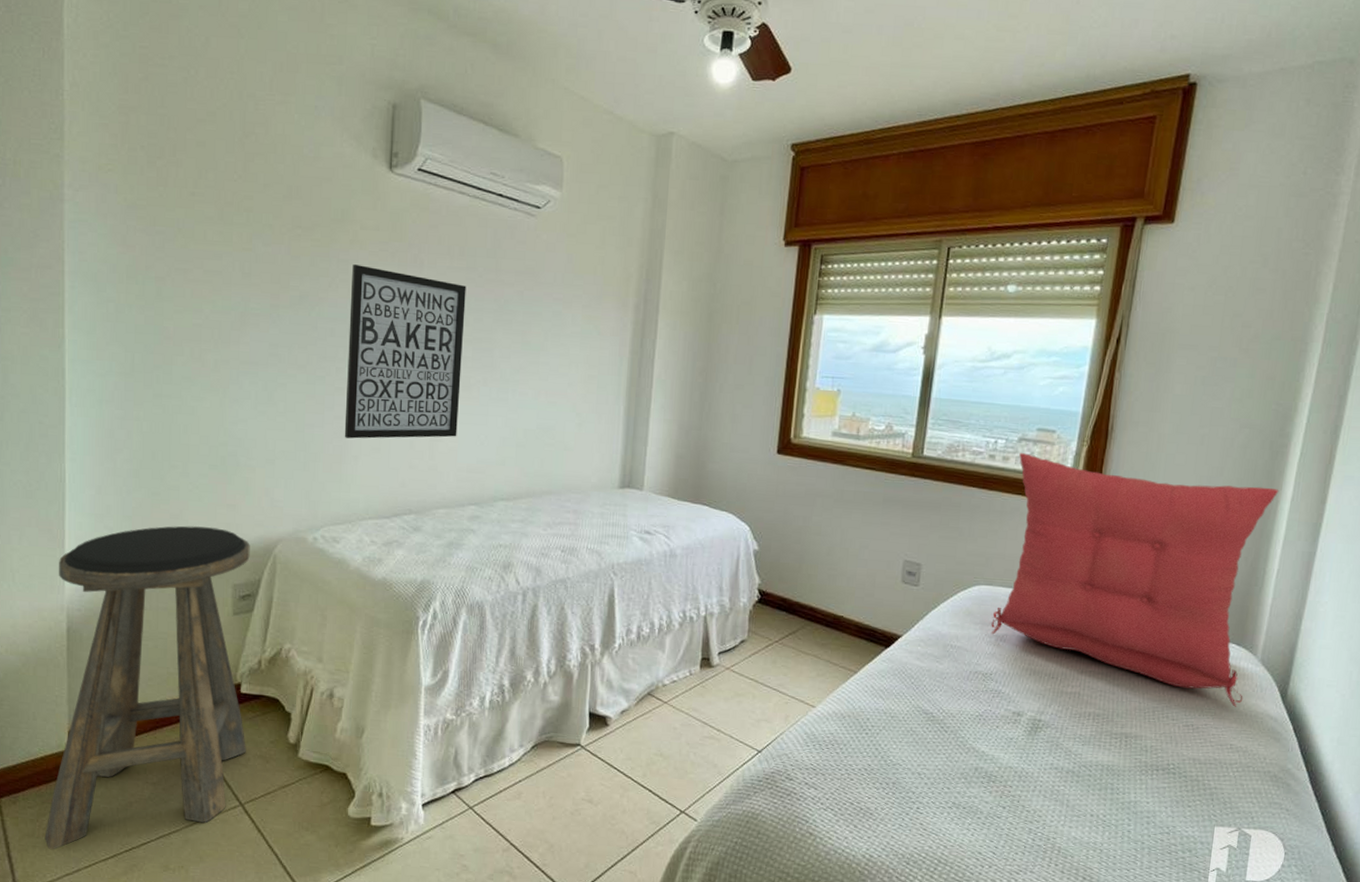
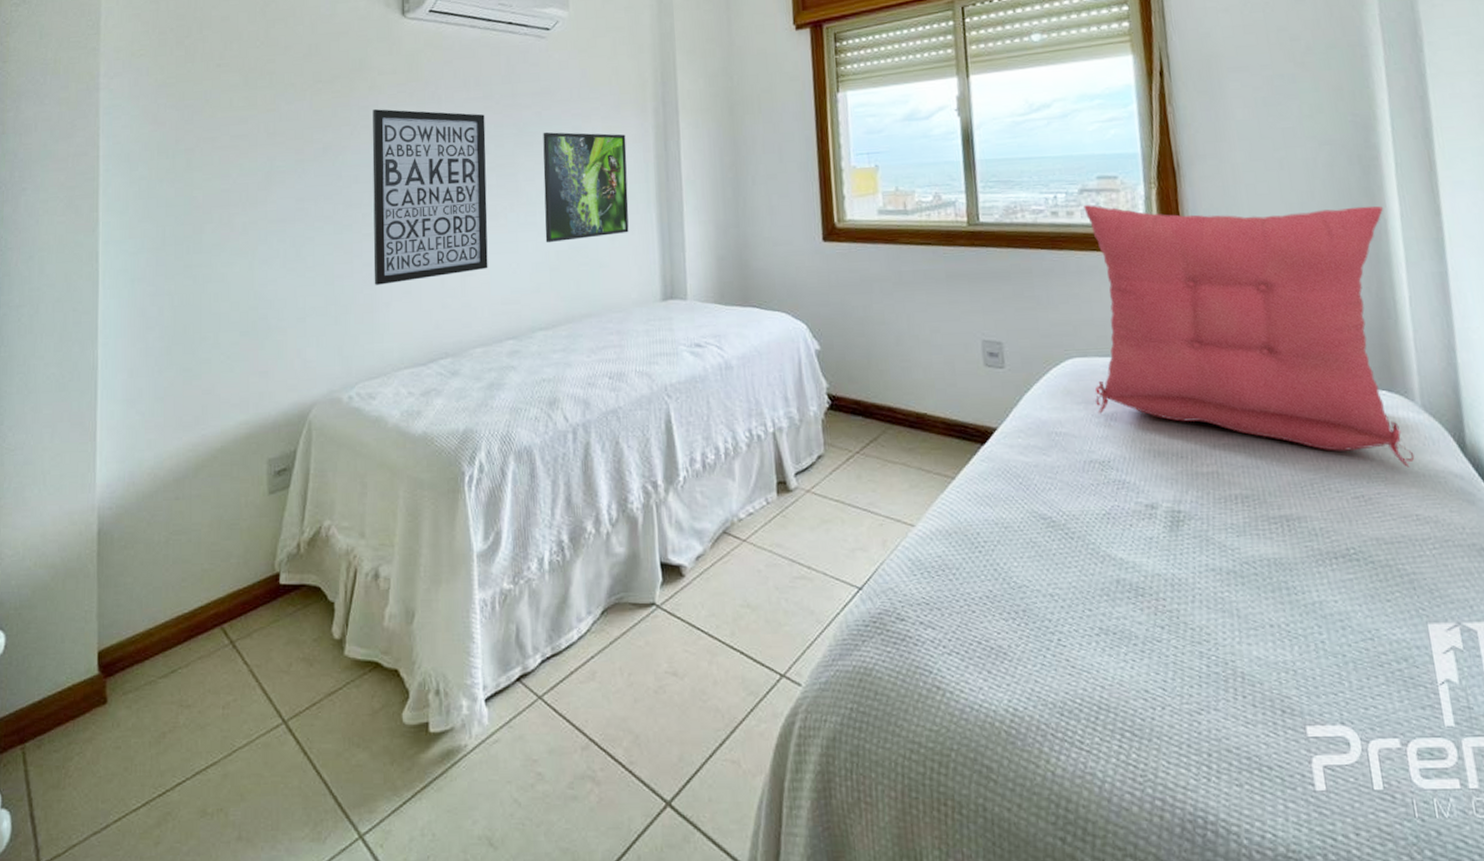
stool: present [44,525,250,850] -> none [70,399,287,803]
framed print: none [515,313,604,421] -> present [543,132,629,243]

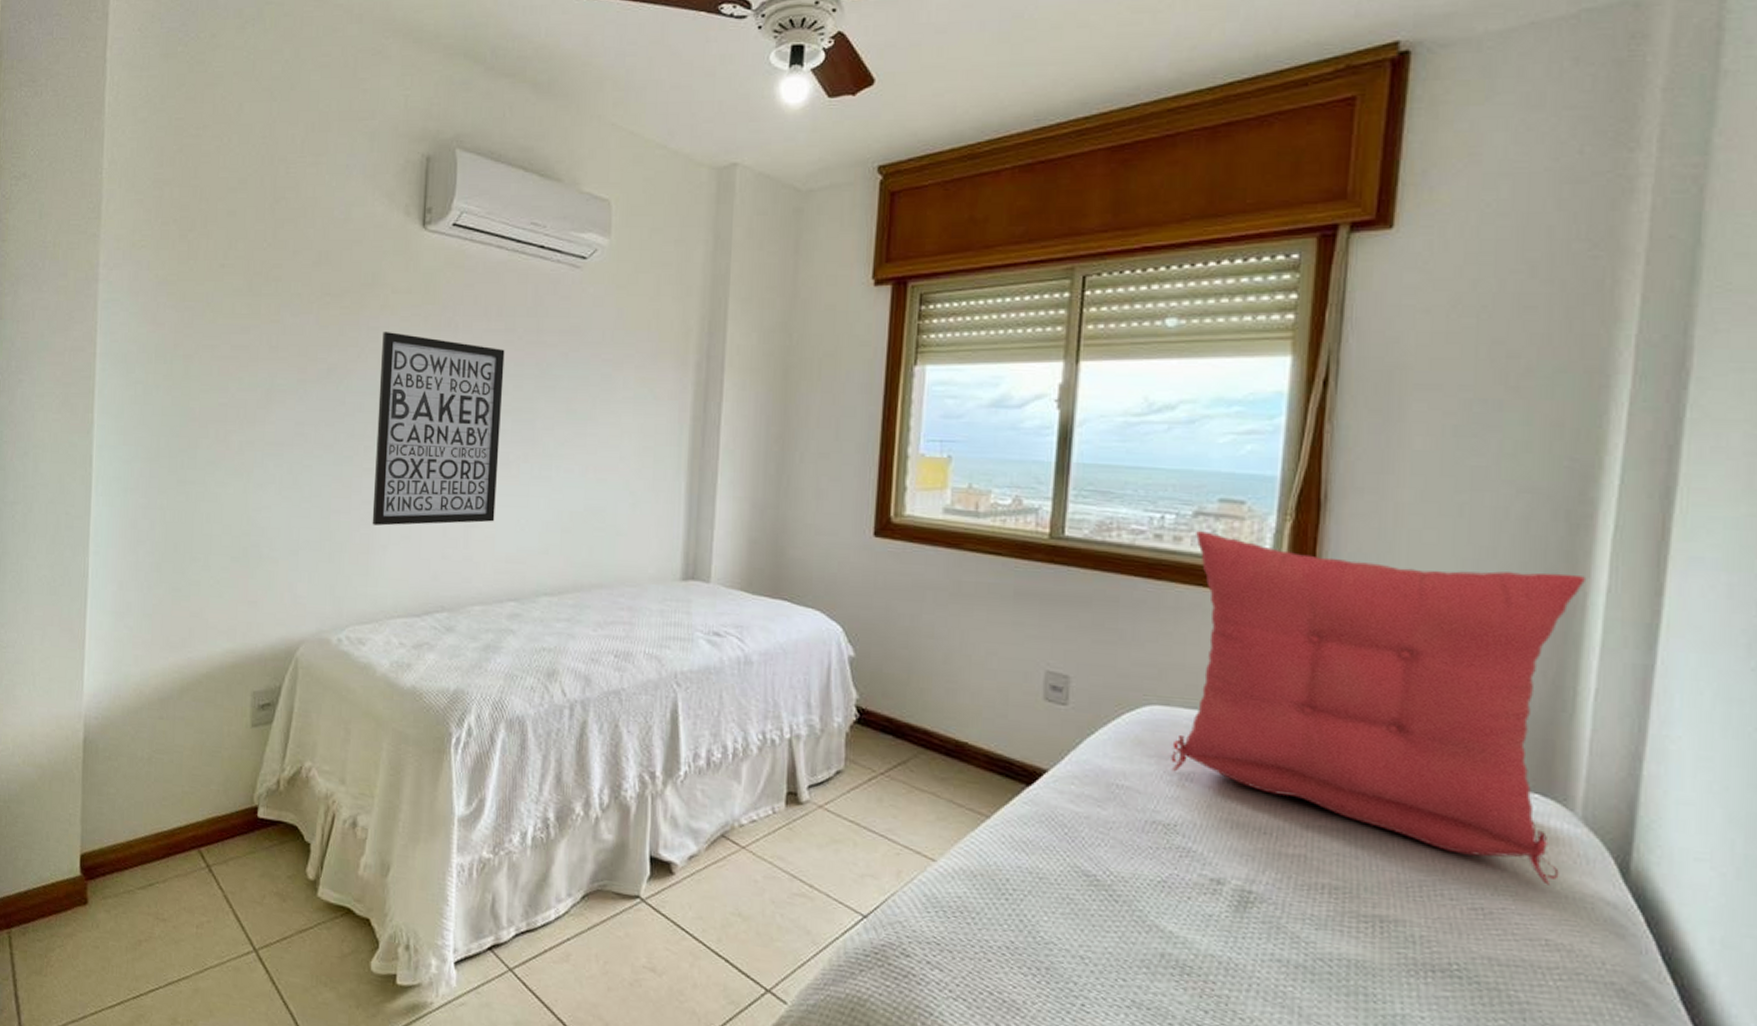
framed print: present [543,132,629,243] -> none [559,378,661,502]

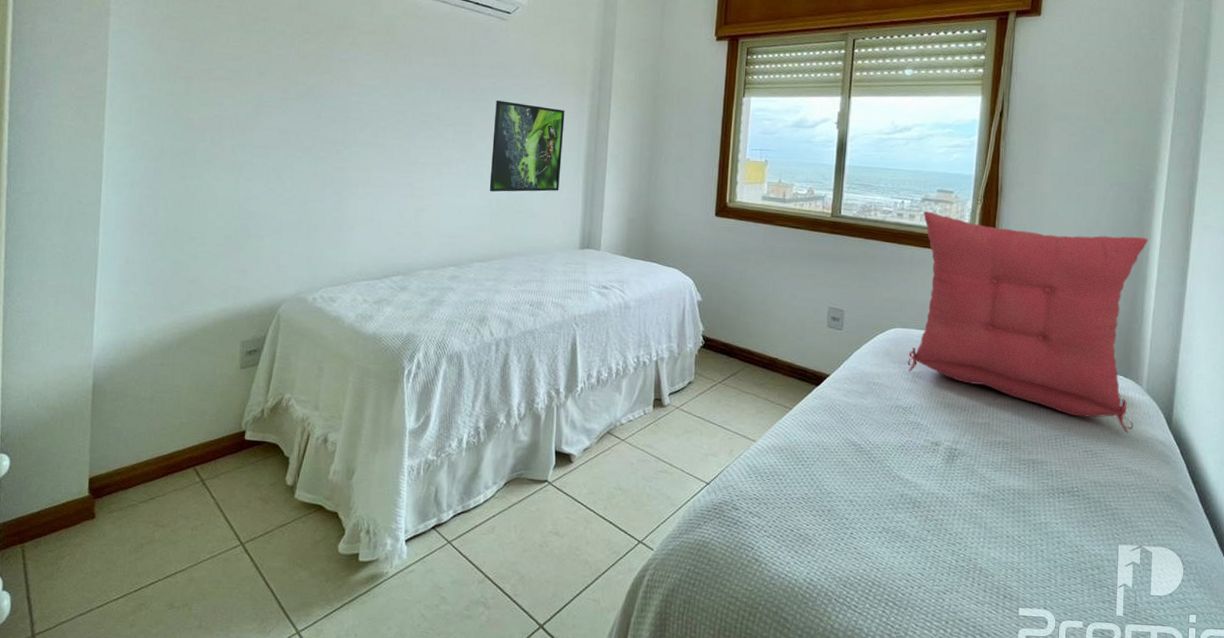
wall art: present [372,332,505,526] -> none [342,63,448,211]
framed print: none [559,378,661,502] -> present [489,101,565,192]

